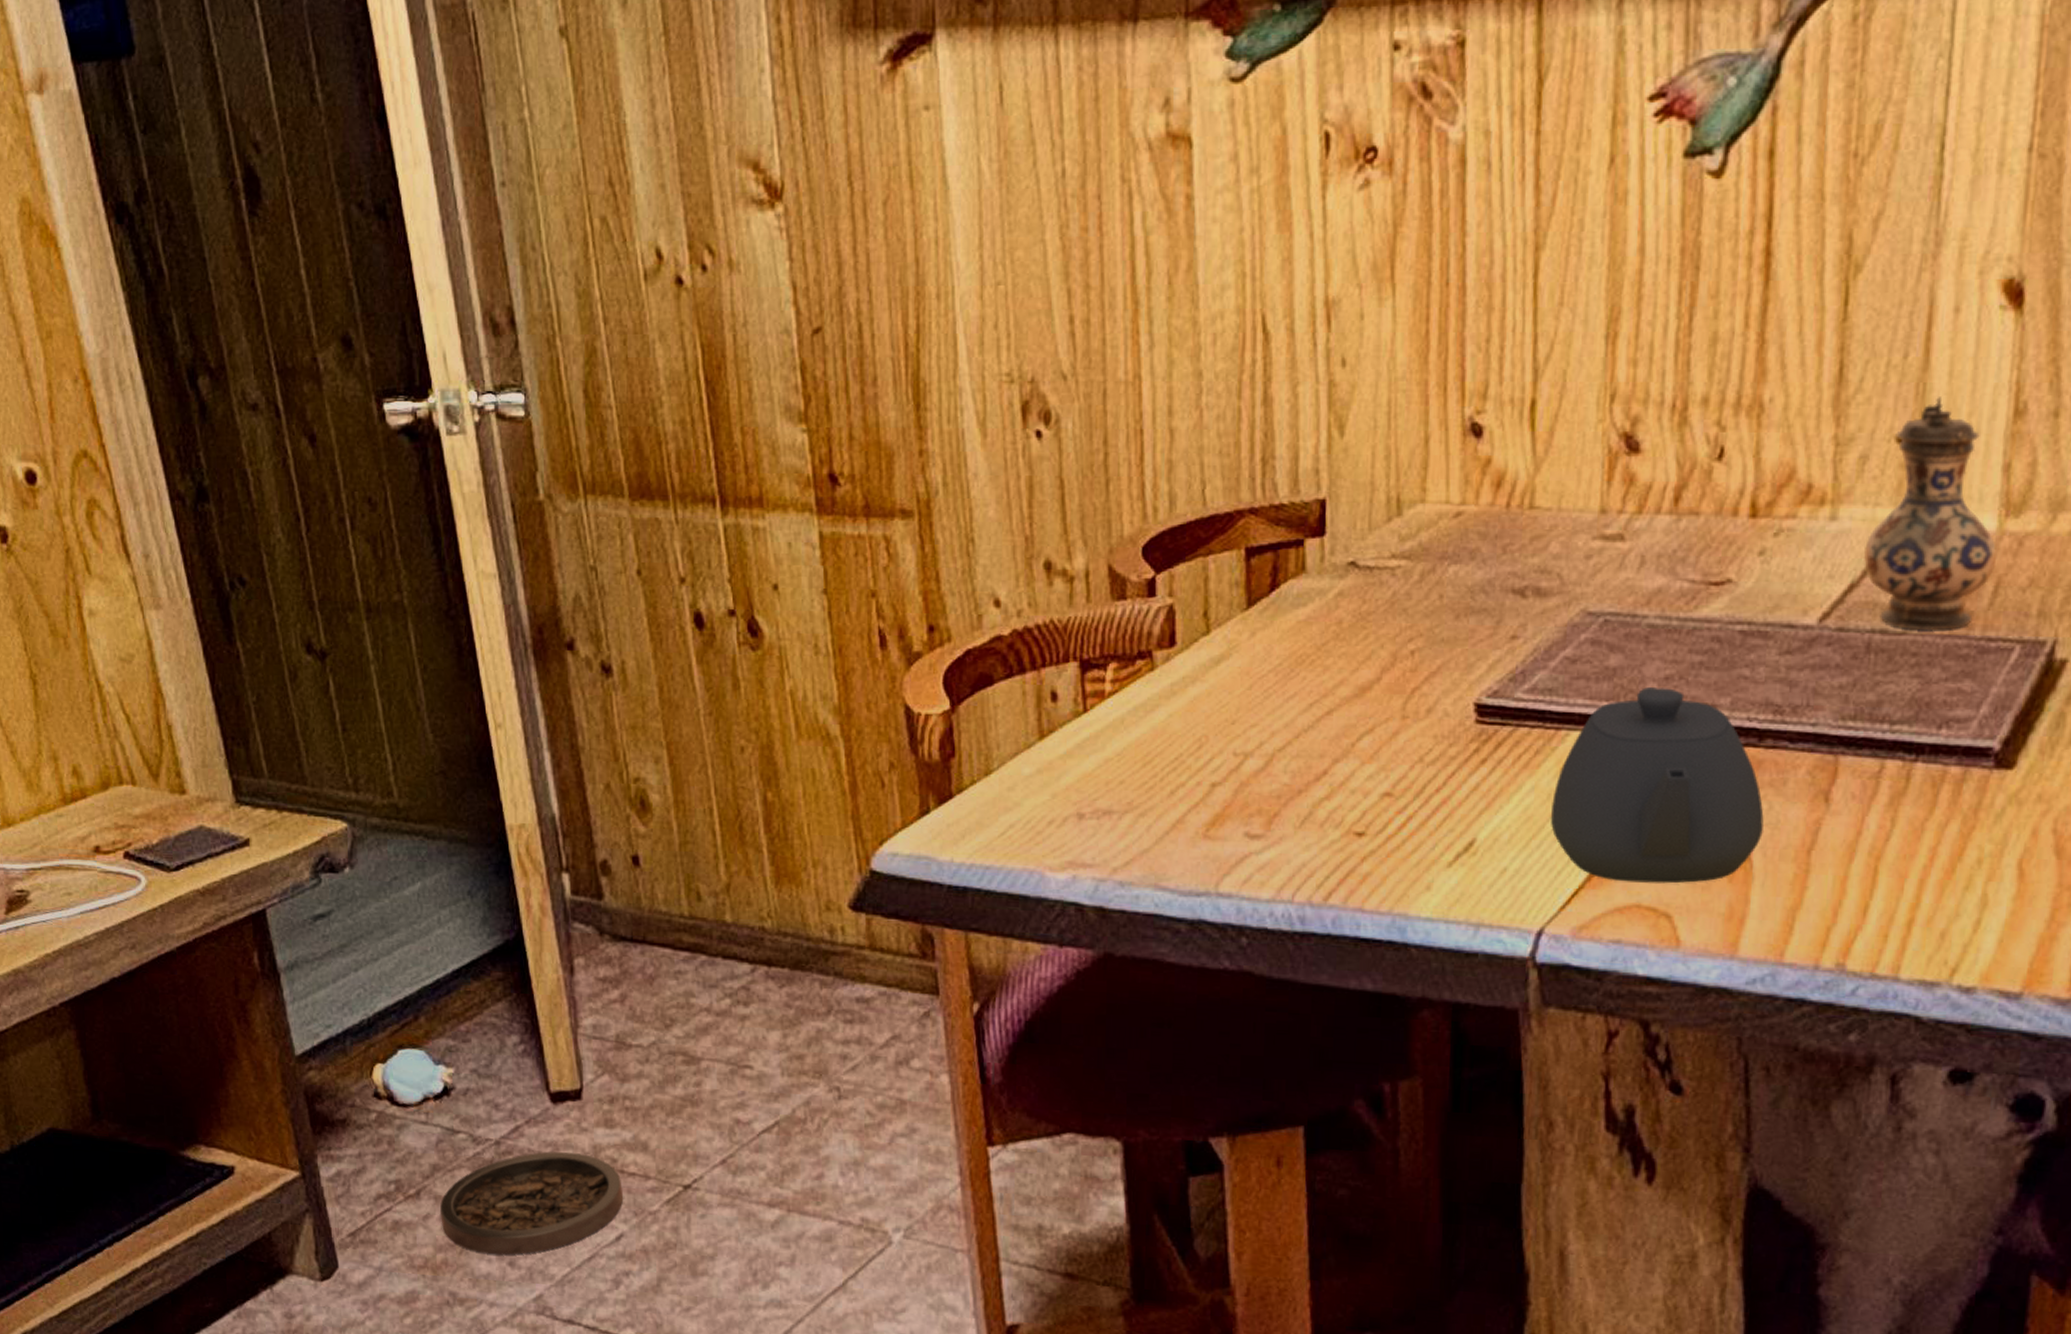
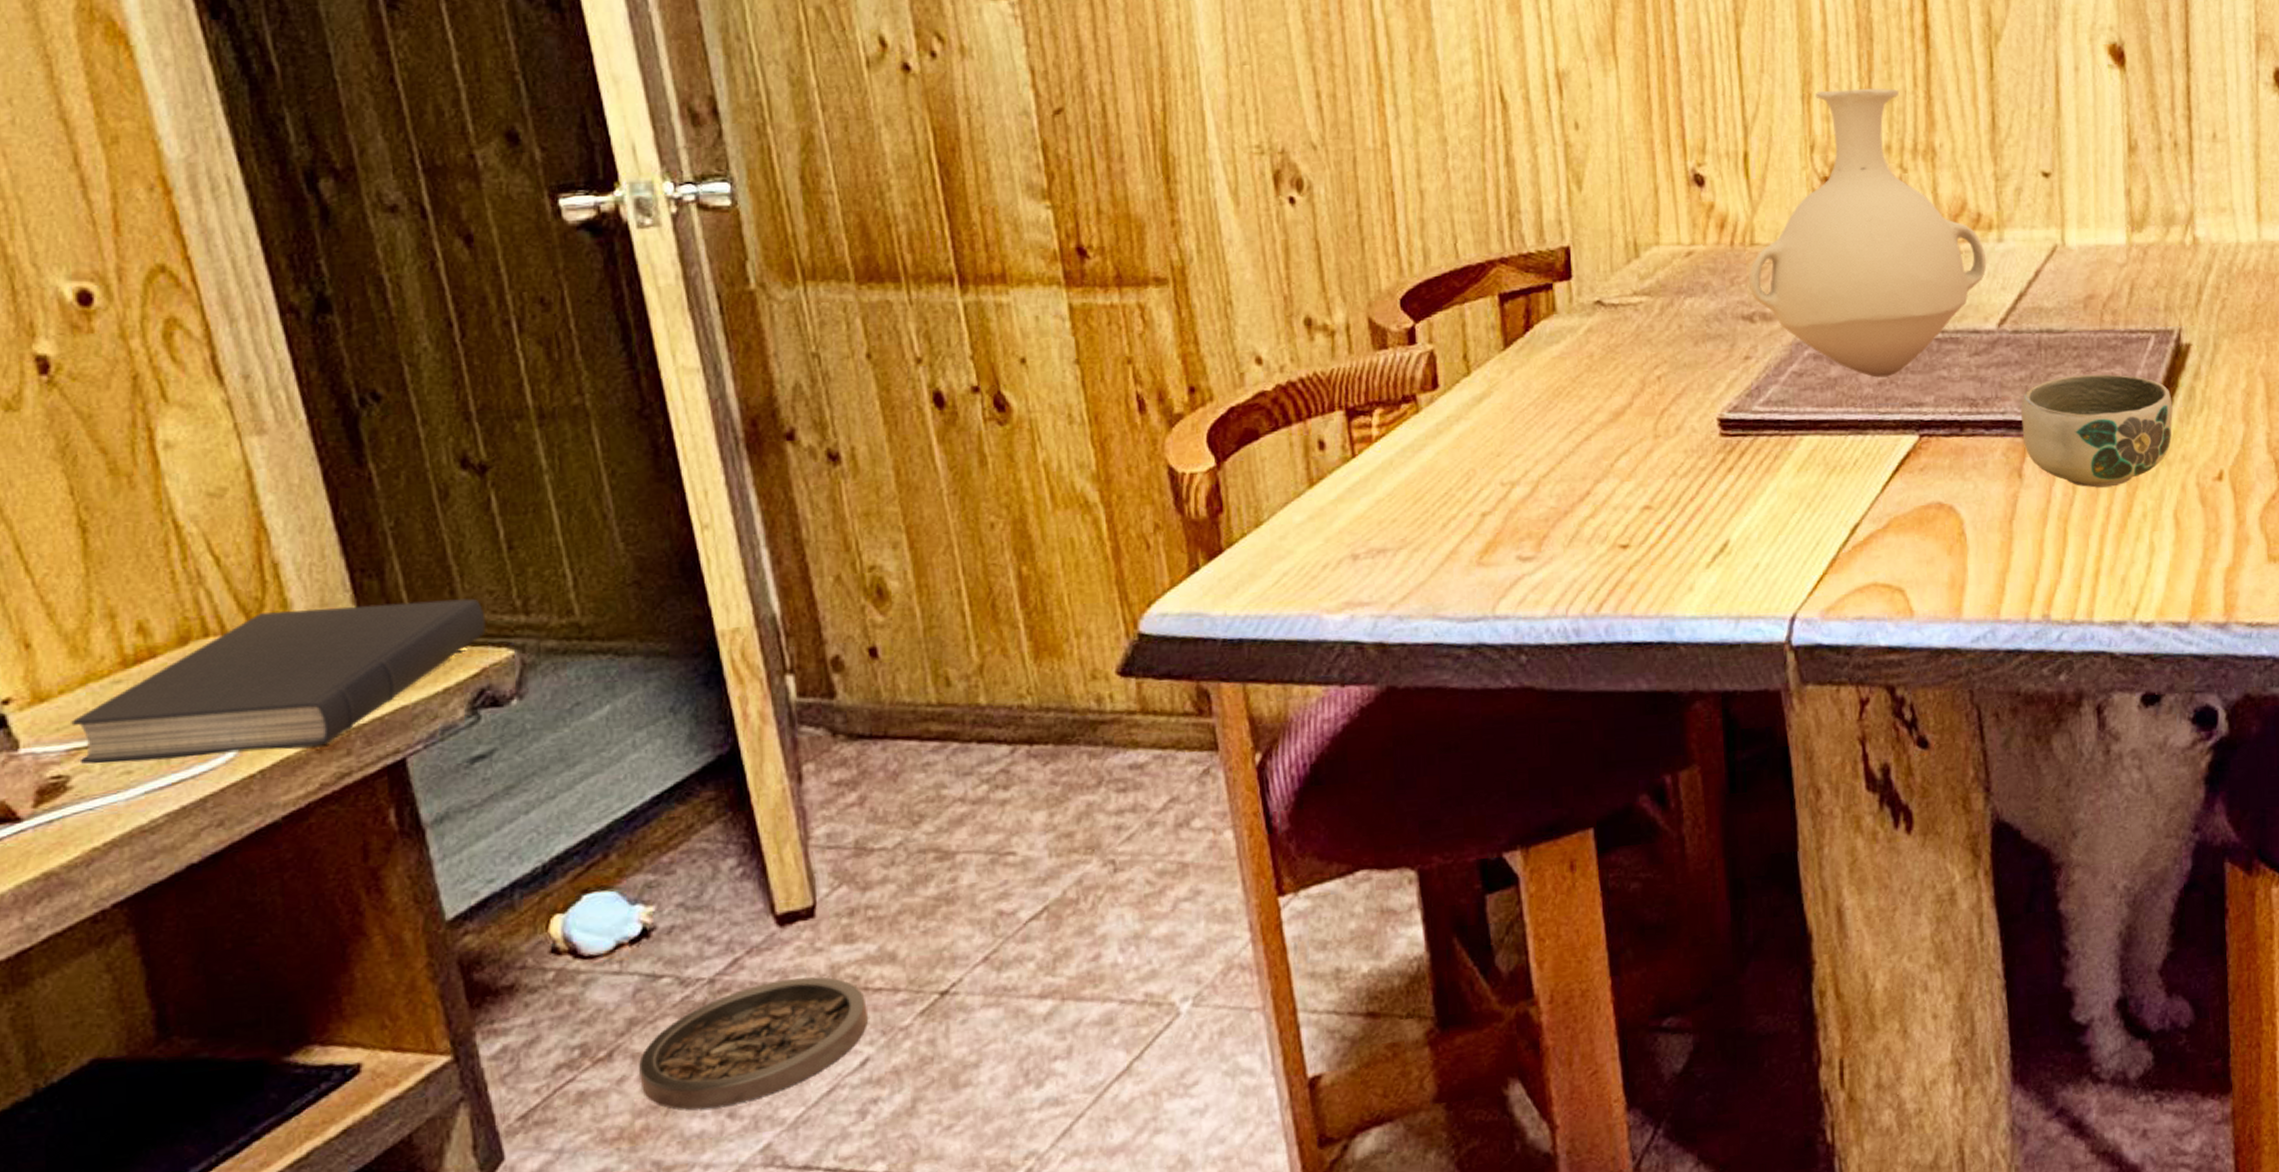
book: none [29,768,325,890] -> present [71,598,486,764]
vase: none [1523,329,1814,672] -> present [1748,88,1987,378]
teapot: present [1551,687,1764,884] -> none [1793,392,1972,565]
bowl: none [1835,687,2034,824] -> present [2021,374,2173,488]
lidded jug: present [1864,397,1998,631] -> none [2027,138,2129,329]

